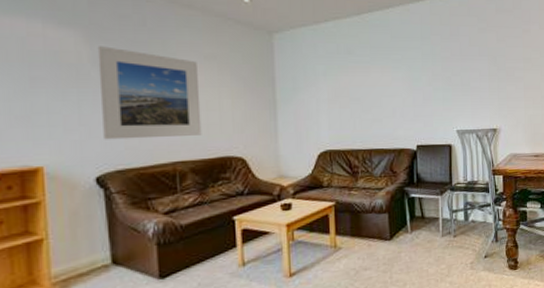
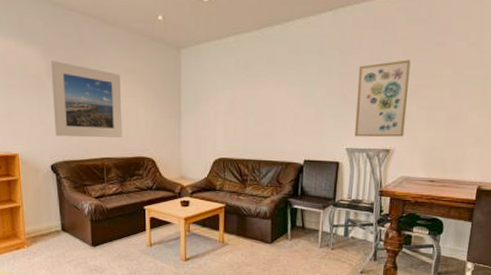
wall art: none [460,45,507,119] -> present [354,60,411,137]

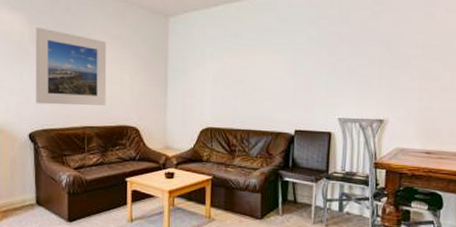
wall art: present [354,60,411,137] -> none [346,30,401,107]

